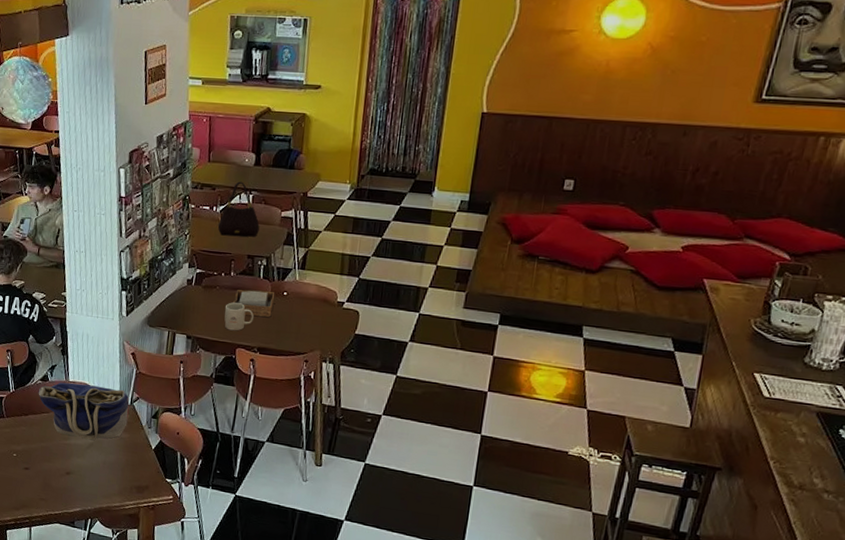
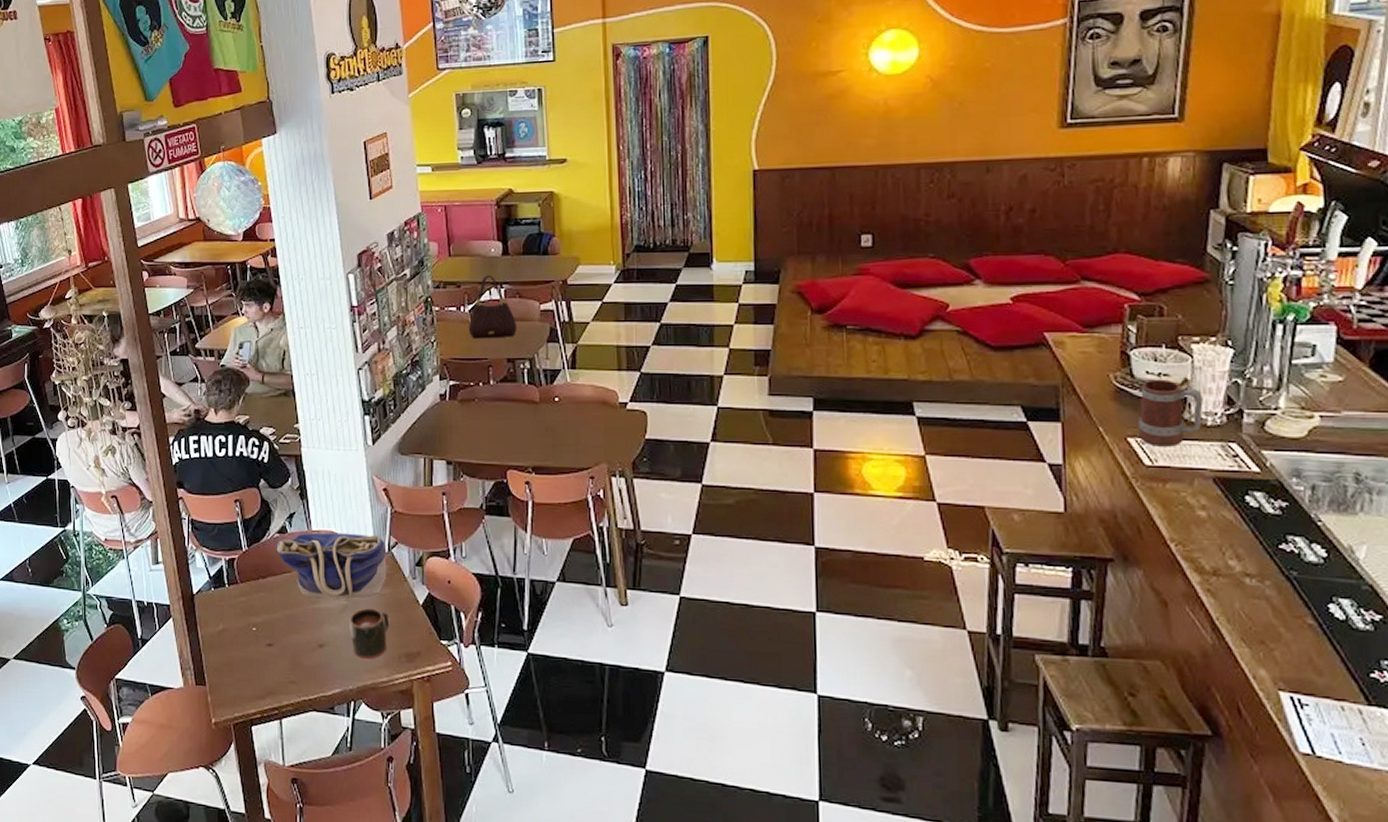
mug: none [92,447,126,488] -> present [350,608,390,659]
mug: present [224,302,254,331] -> none [487,416,524,450]
napkin holder: present [233,289,275,318] -> none [497,398,545,430]
beer mug: none [764,327,824,384] -> present [1138,379,1204,447]

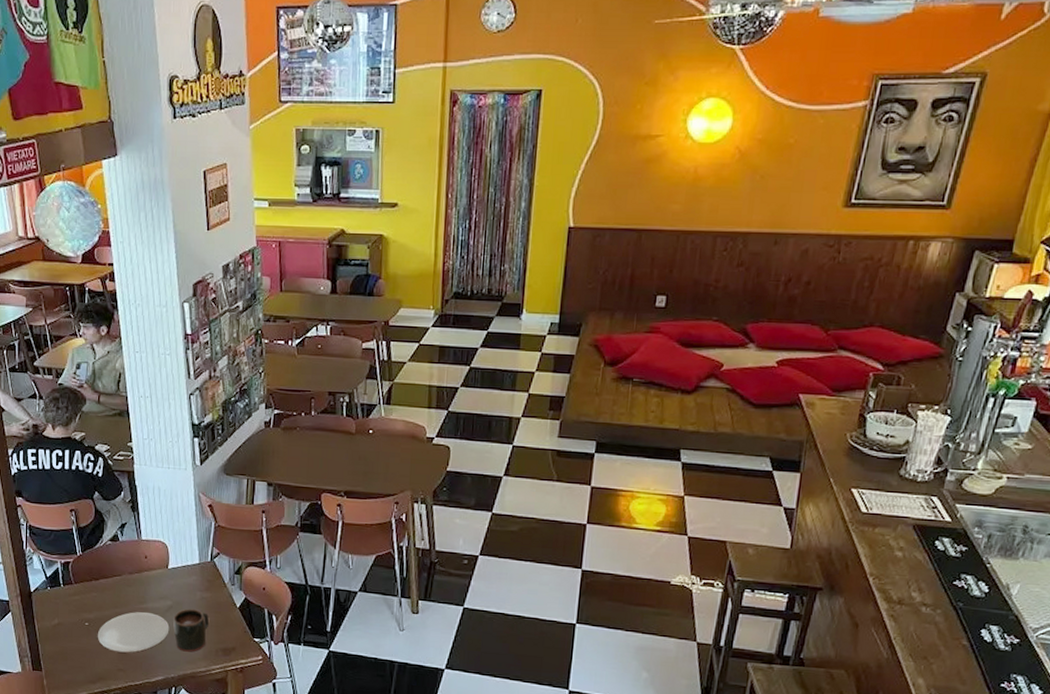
plate: none [266,613,346,662] -> present [97,612,170,653]
tote bag: present [276,532,387,601] -> none [108,541,209,603]
handbag: present [468,275,518,339] -> none [294,312,341,372]
beer mug: present [1138,379,1204,447] -> none [861,439,919,498]

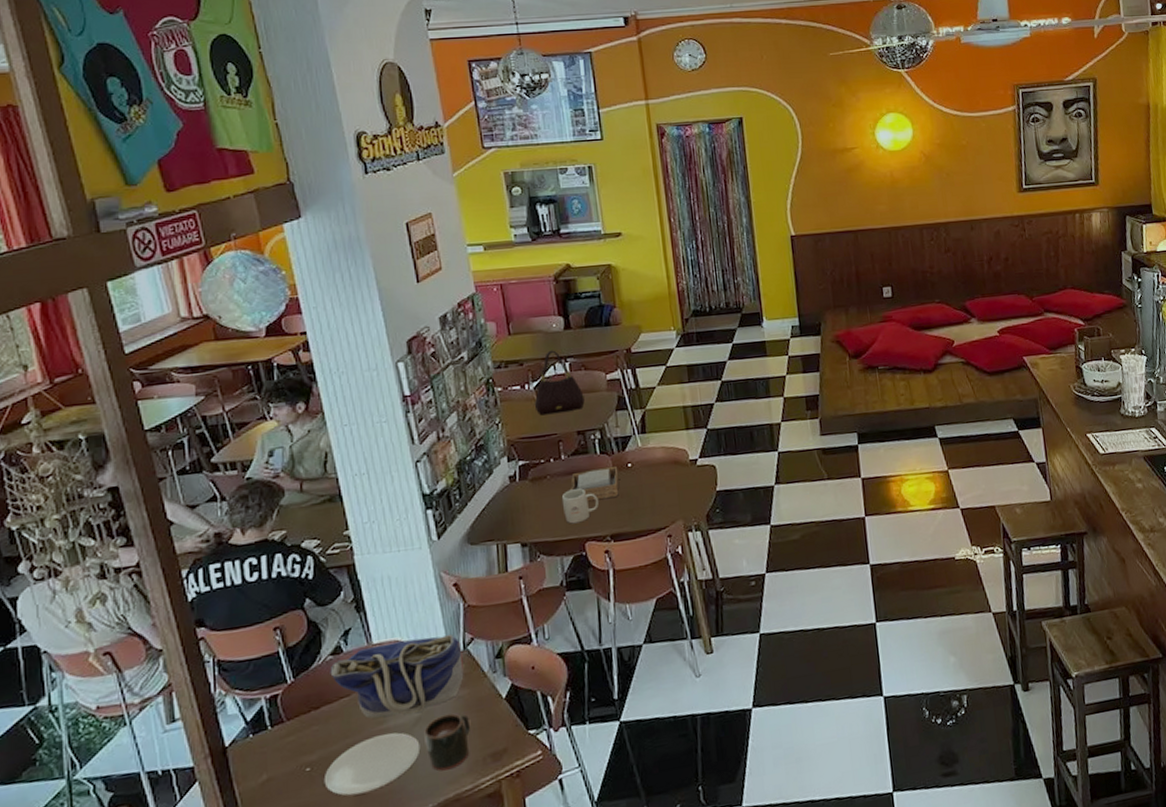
tote bag: none [108,541,209,603] -> present [330,633,464,719]
handbag: none [294,312,341,372] -> present [534,350,586,416]
mug: none [306,444,339,475] -> present [561,488,600,524]
napkin holder: none [316,429,360,459] -> present [571,466,620,502]

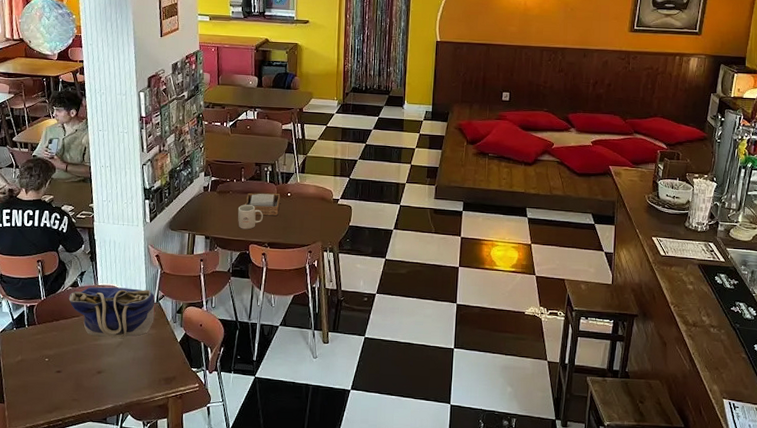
plate: present [323,732,421,796] -> none [55,348,120,385]
mug: present [424,713,471,771] -> none [122,344,154,382]
handbag: present [534,350,586,416] -> none [228,100,265,148]

